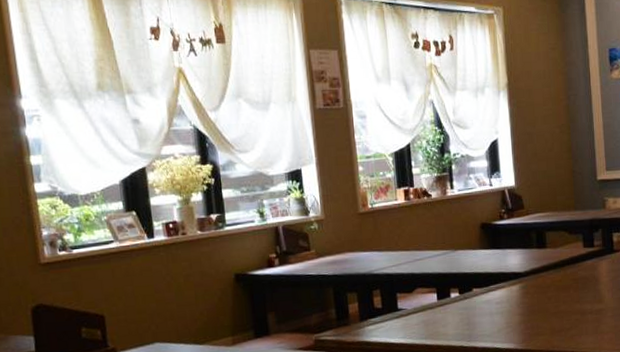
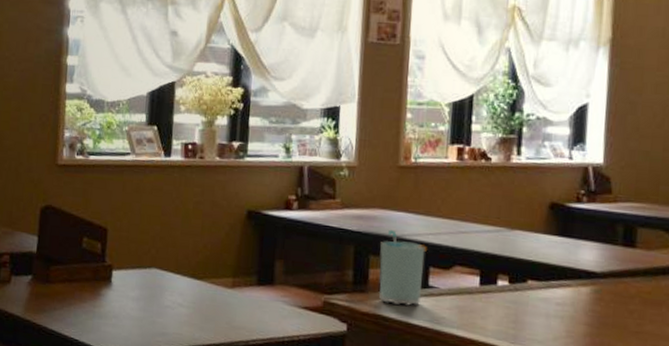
cup: none [353,268,394,331] -> present [379,229,427,306]

